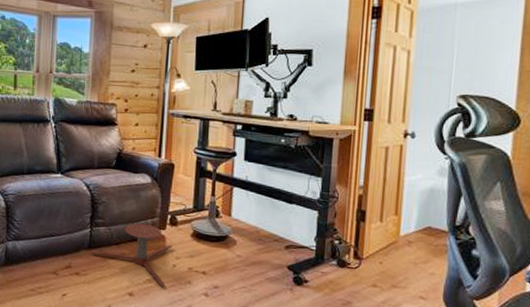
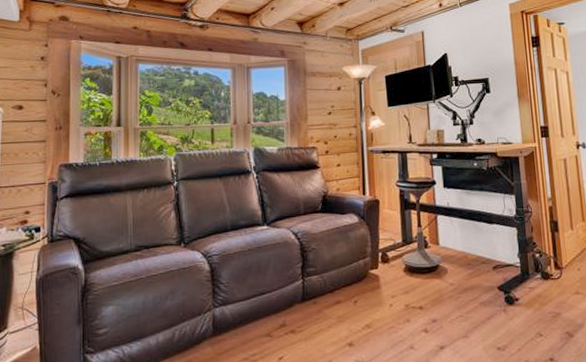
side table: present [91,223,173,287] -> none [305,265,387,330]

